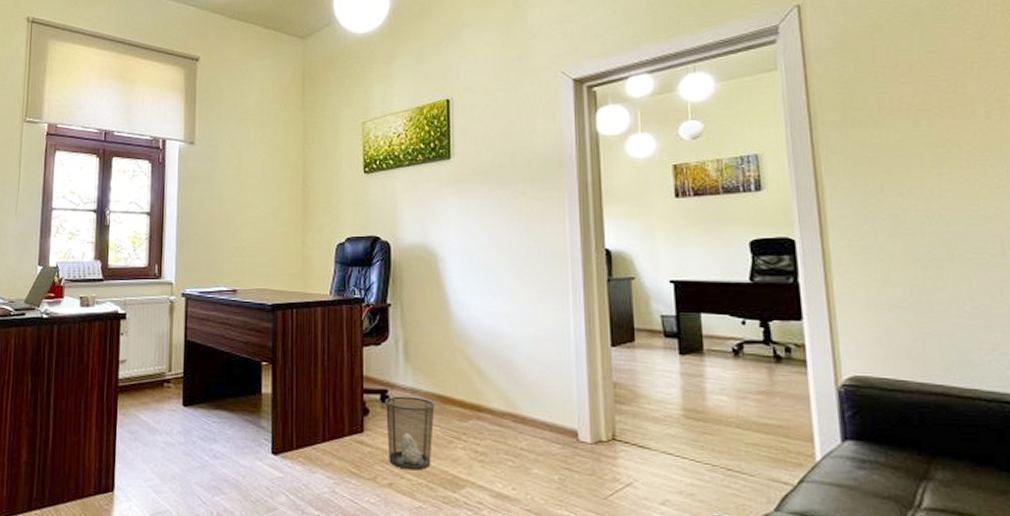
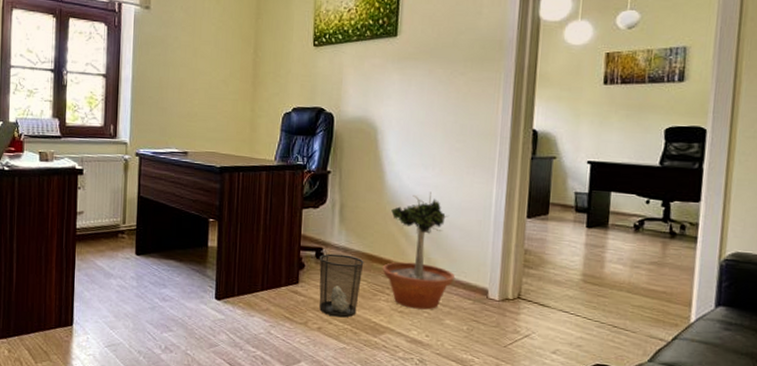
potted tree: none [455,321,538,458] -> present [382,191,455,310]

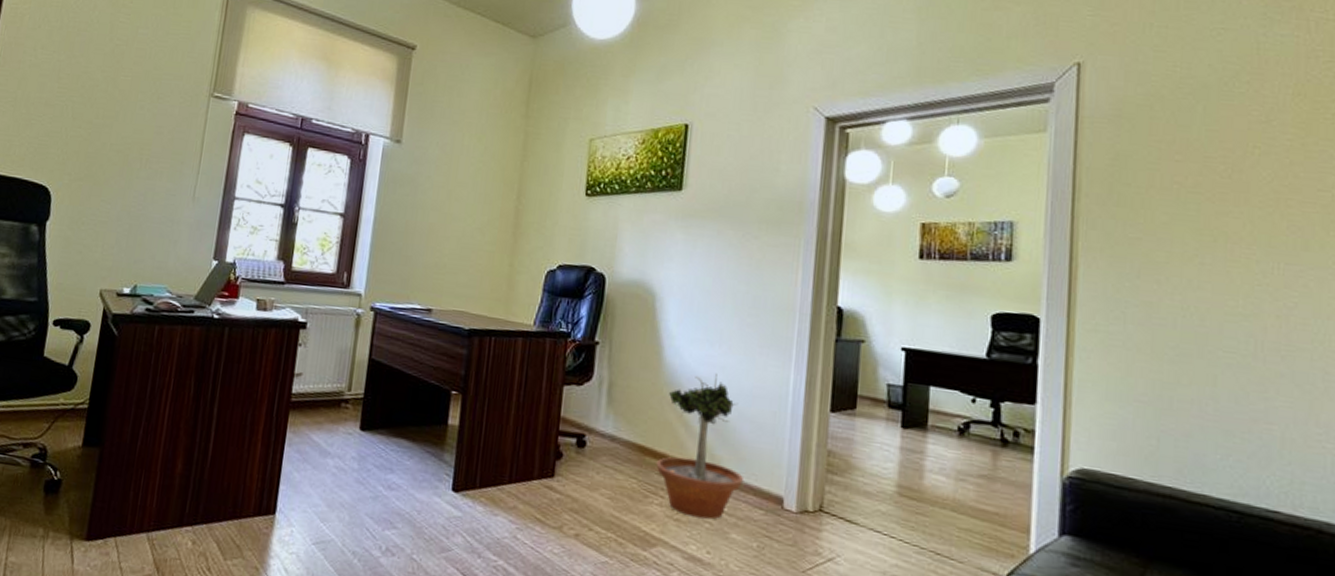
waste bin: present [319,253,364,318] -> none [578,442,635,524]

